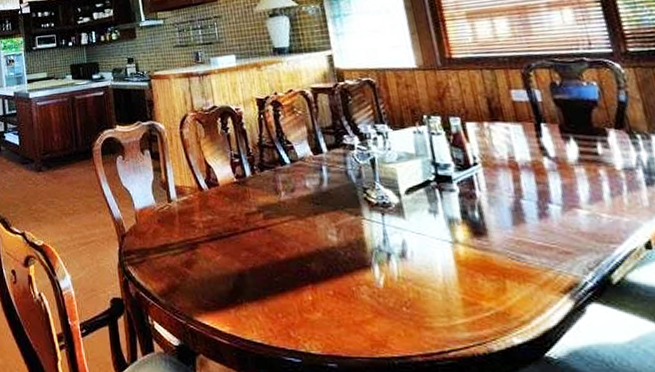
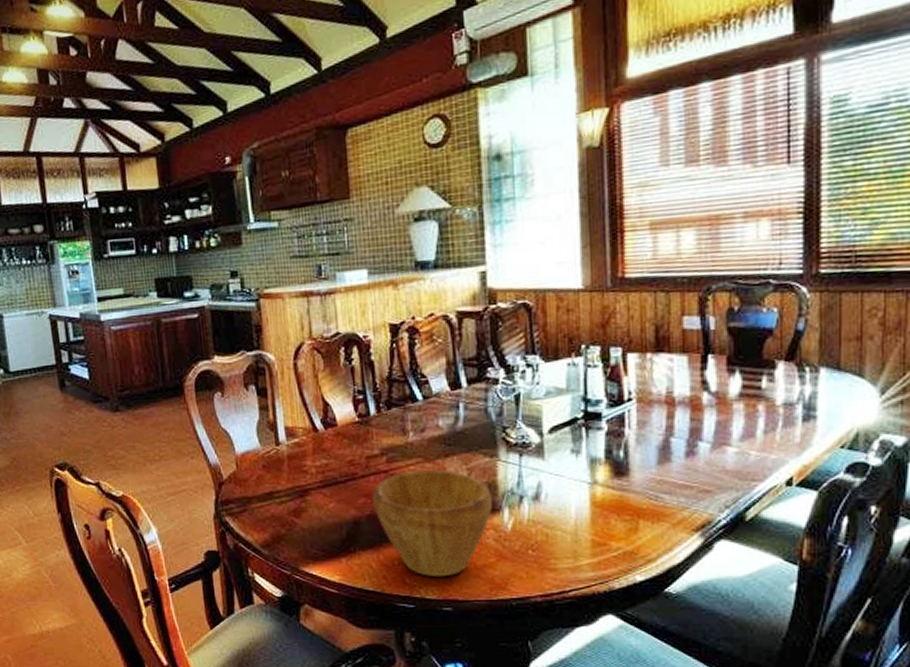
bowl: none [253,227,363,332] -> present [372,470,493,578]

